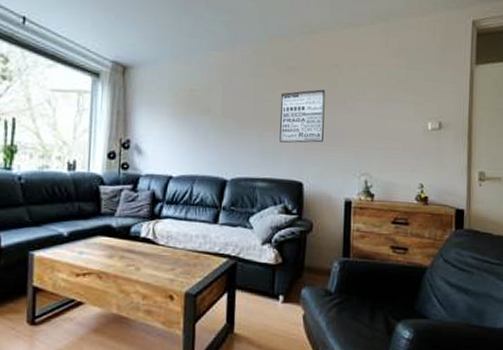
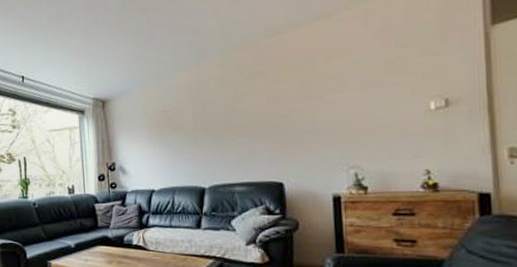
wall art: present [279,89,326,143] -> none [250,87,302,148]

